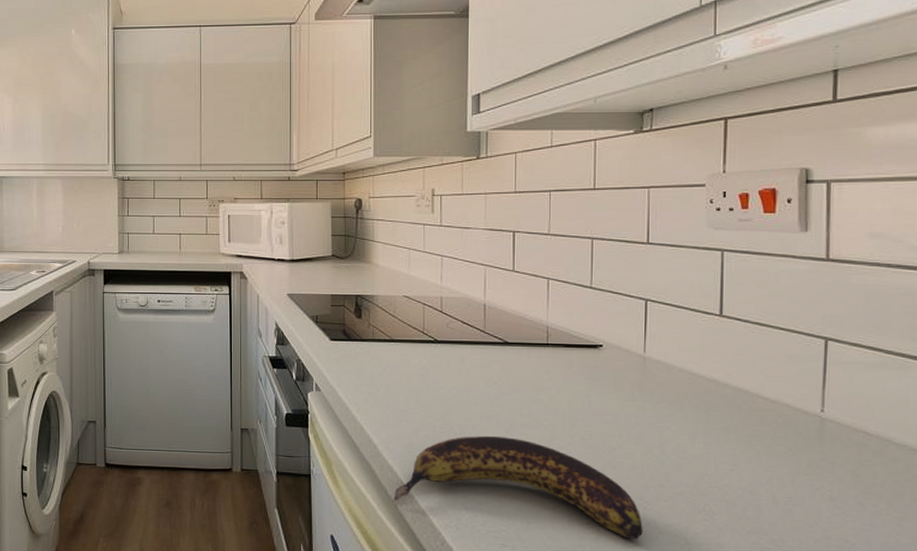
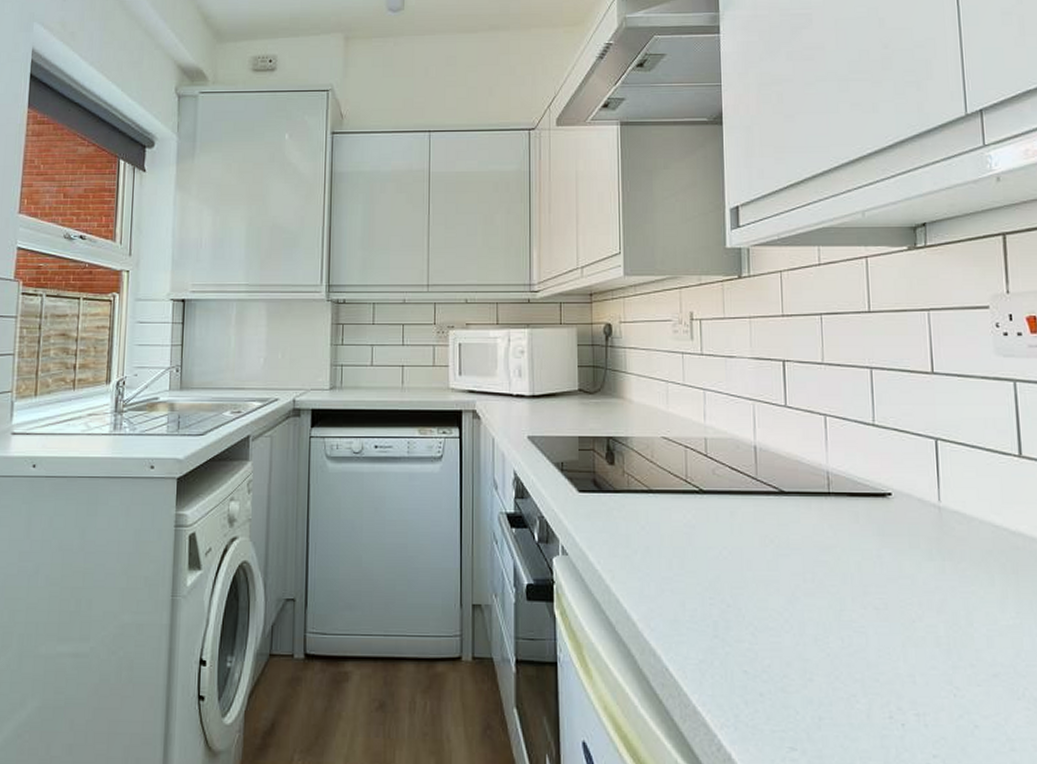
banana: present [394,436,644,540] -> none [658,608,957,737]

